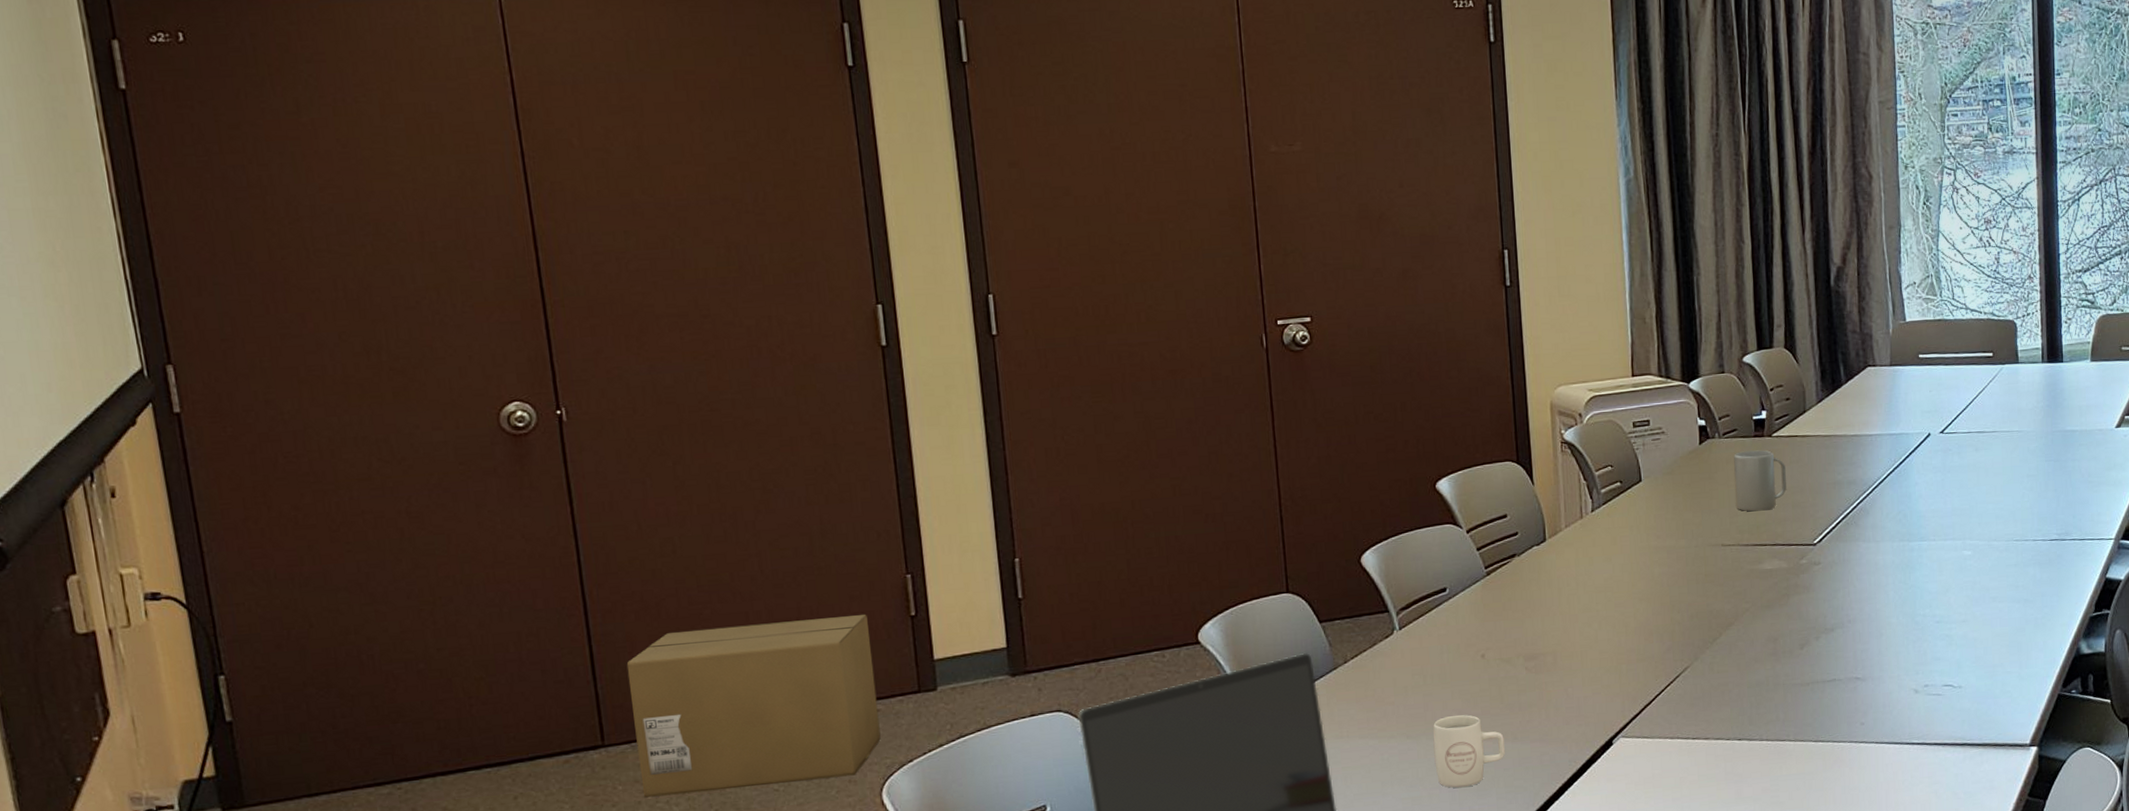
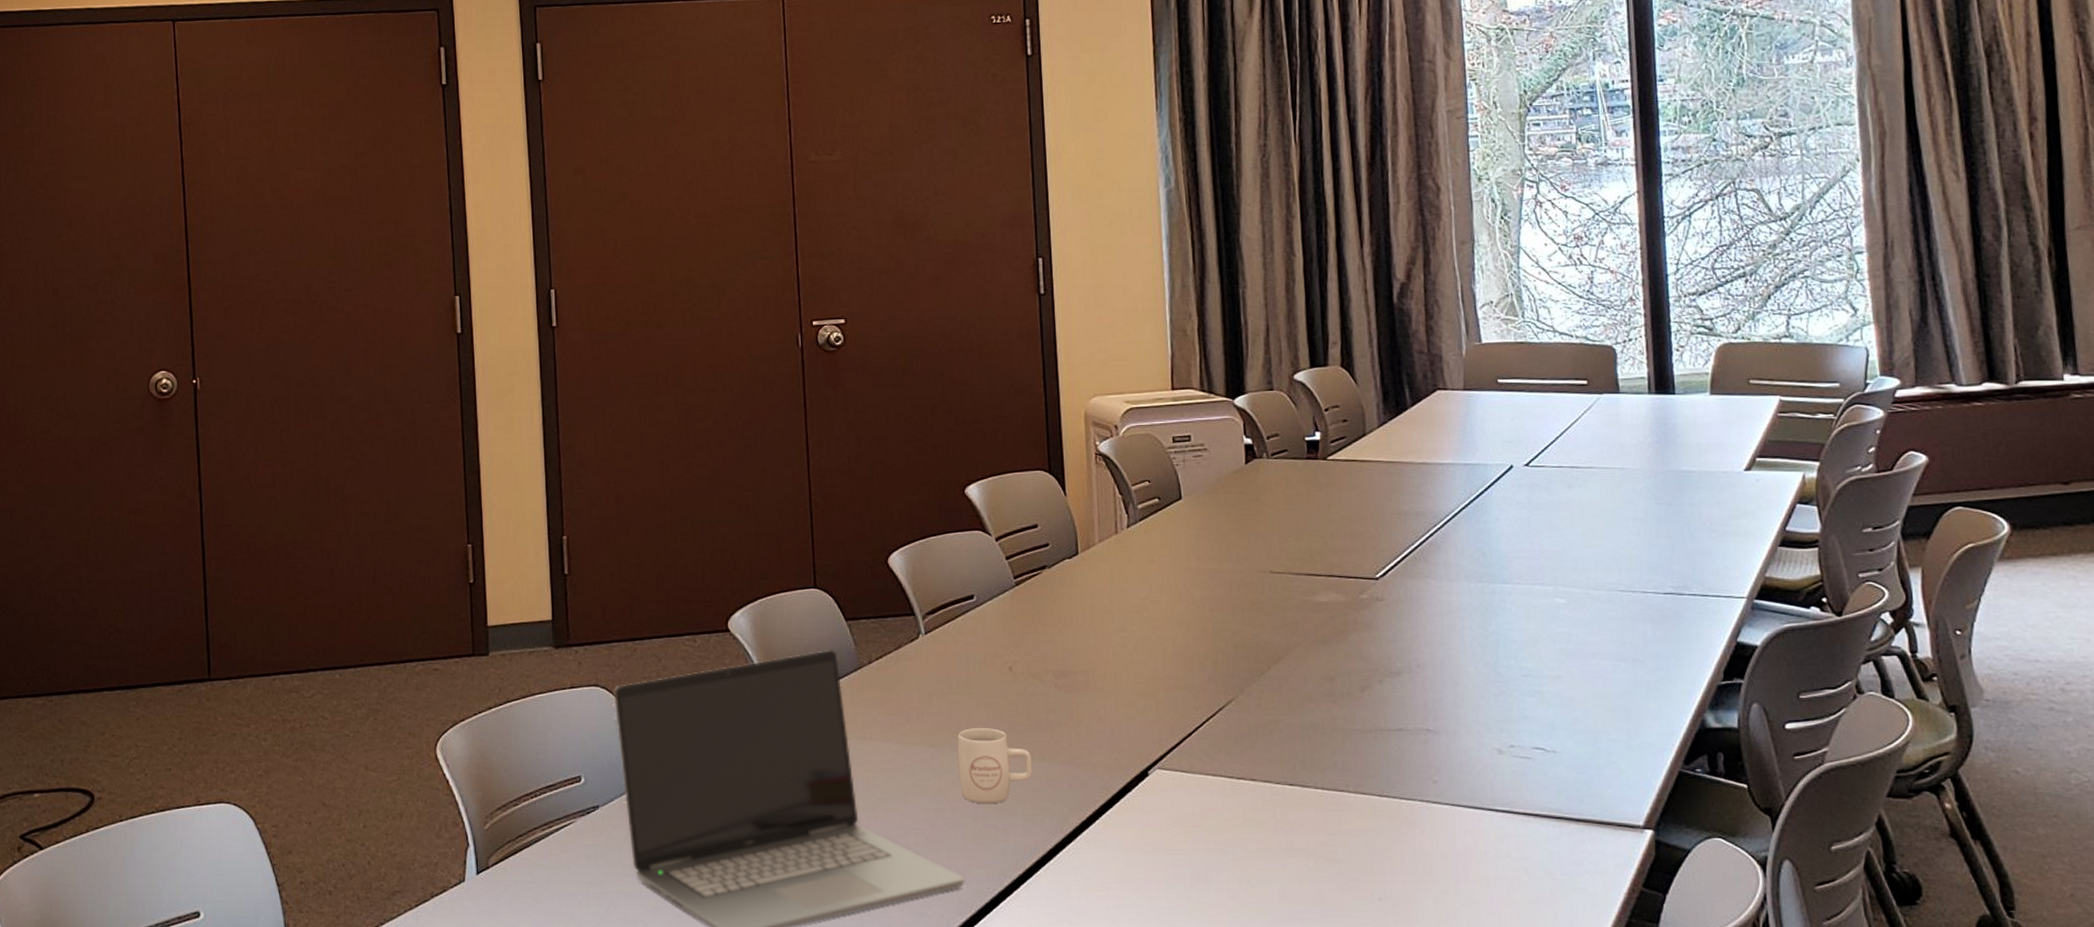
box: present [626,615,881,798] -> none [232,579,438,730]
mug: present [1734,450,1787,512] -> none [1284,473,1344,538]

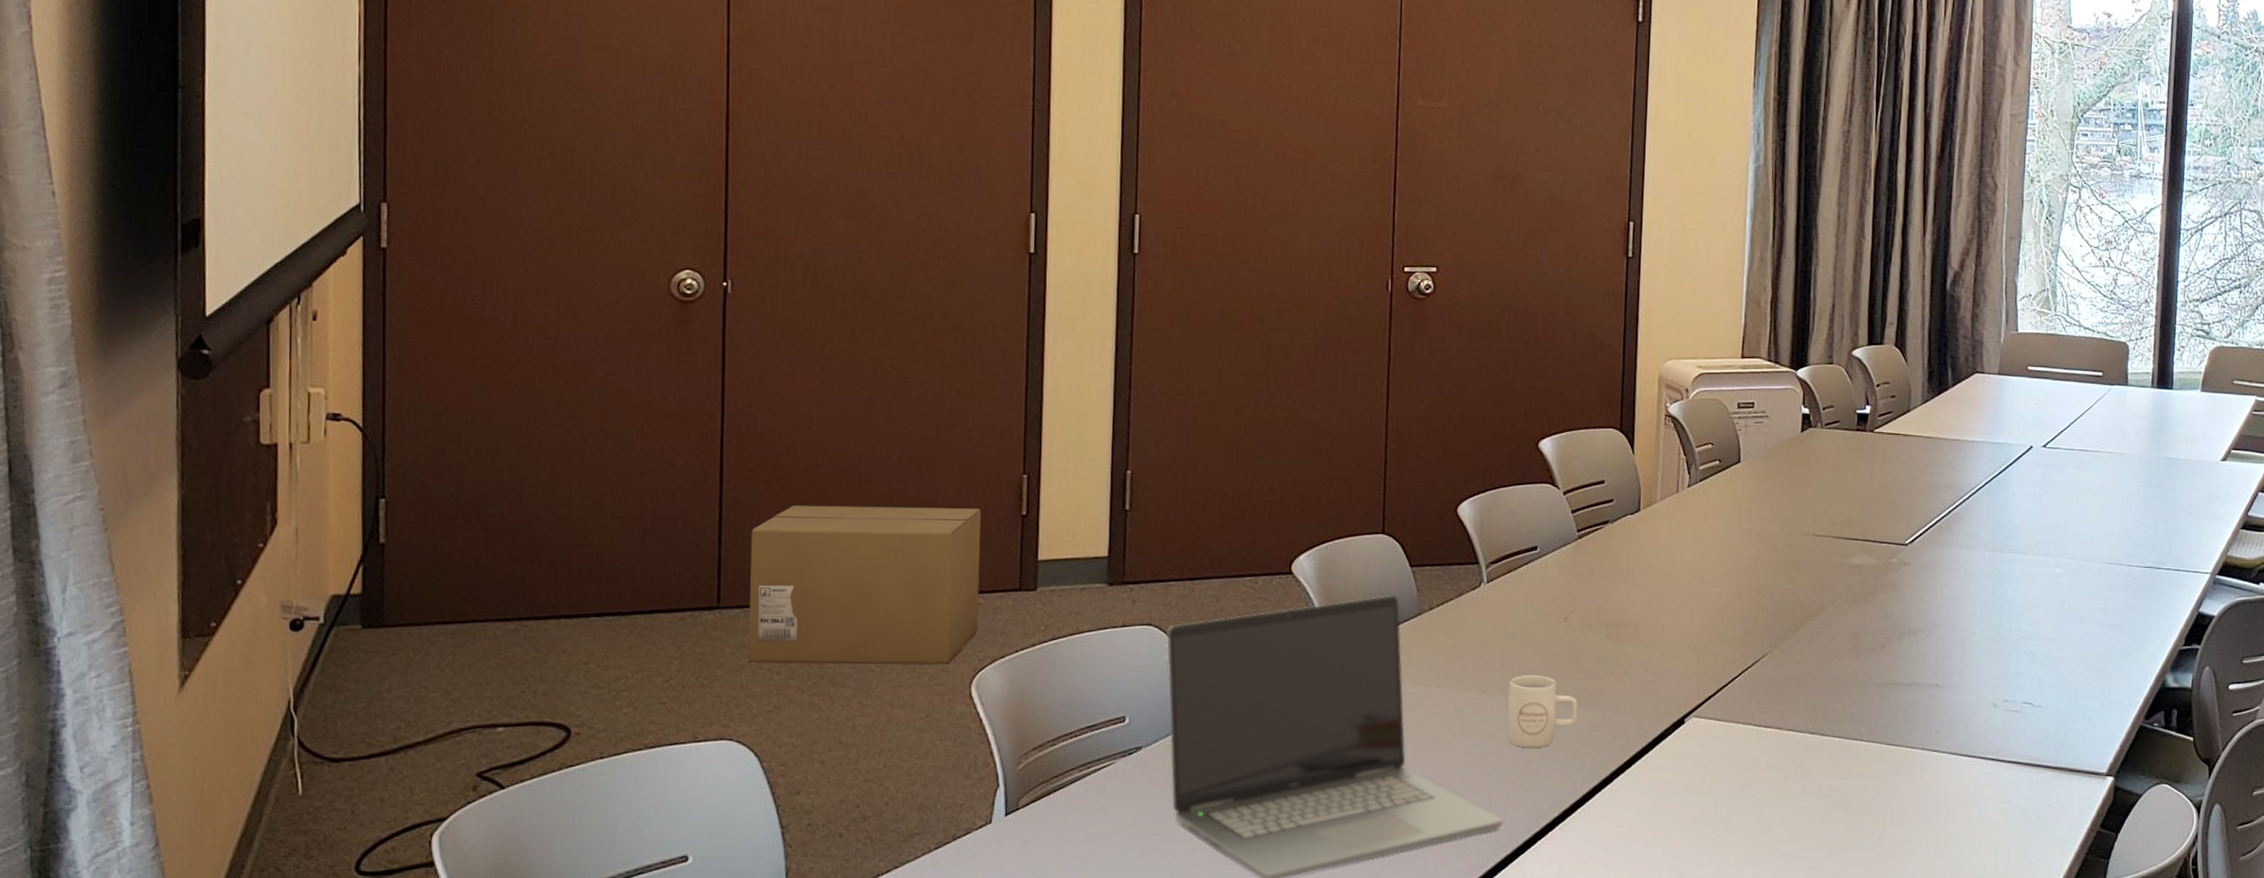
box: none [232,579,438,730] -> present [748,505,981,665]

